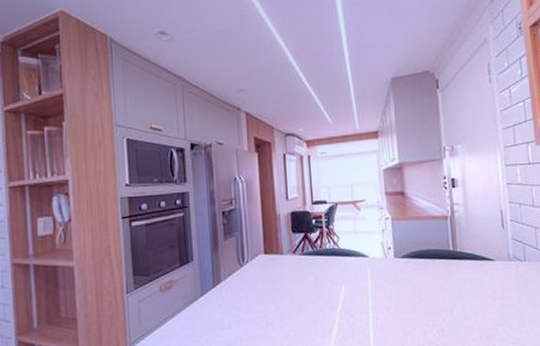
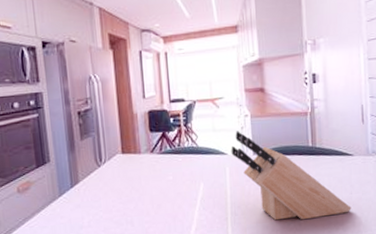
knife block: none [372,233,495,326] -> present [231,131,351,221]

